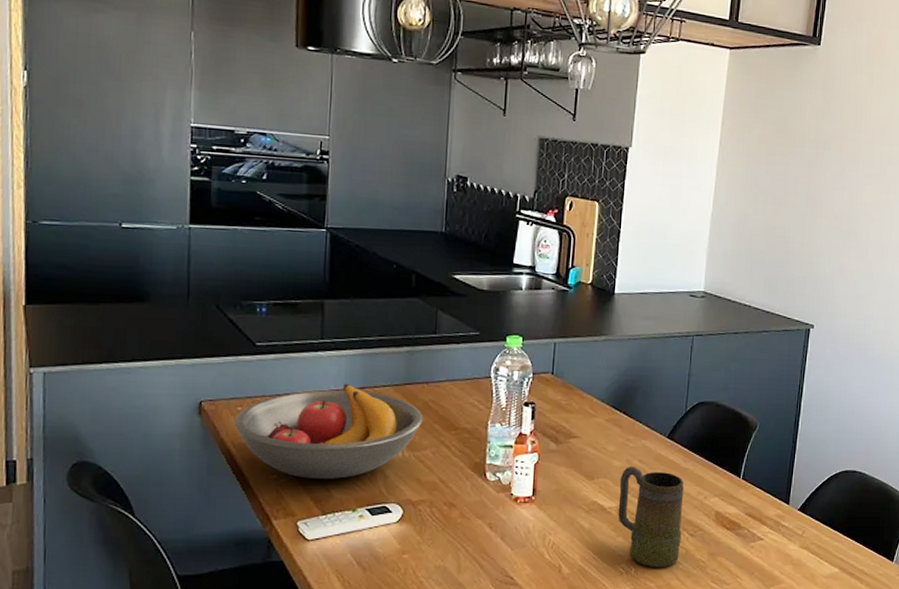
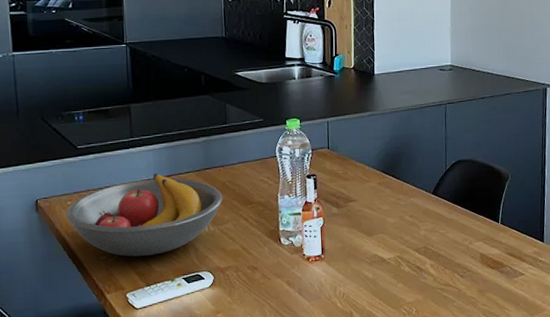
mug: present [618,466,684,568] -> none [395,221,453,307]

